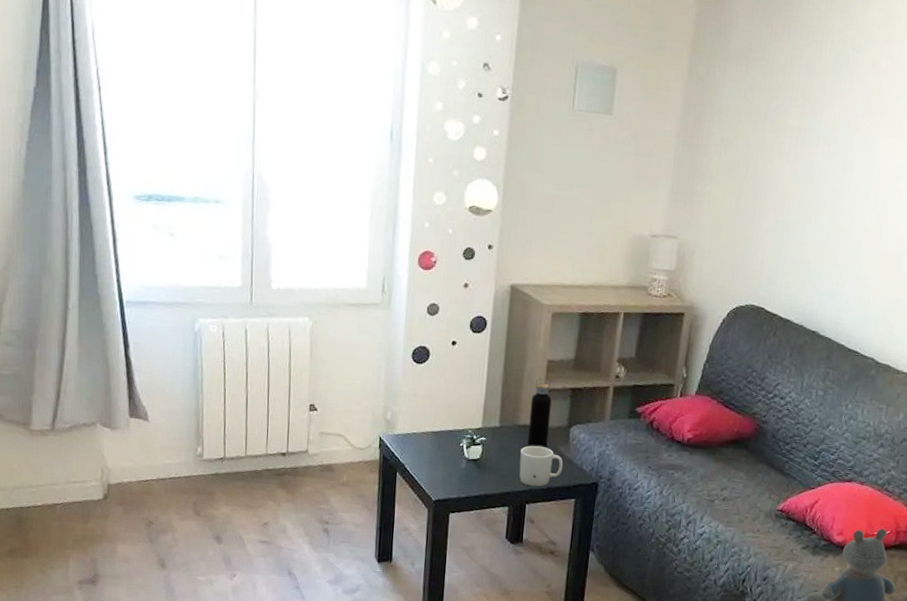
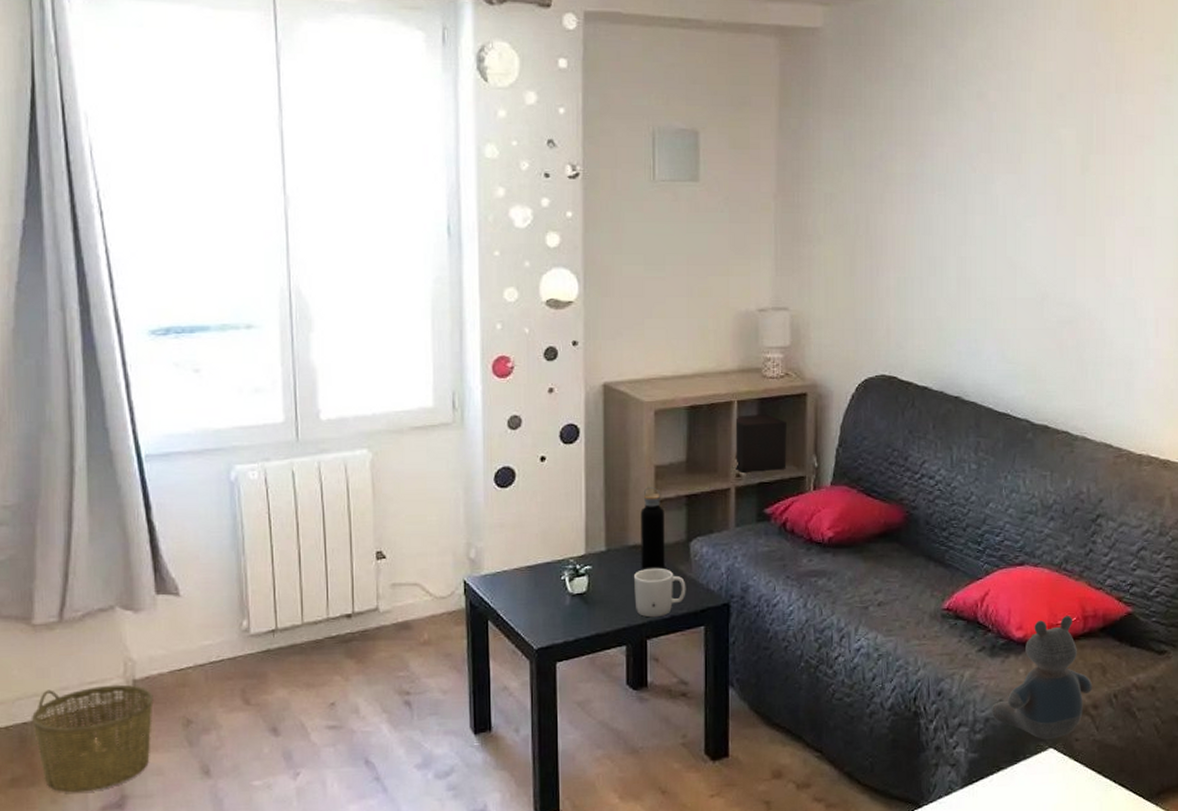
basket: none [26,483,124,568] -> present [31,684,154,793]
decorative box: none [614,325,664,376] -> present [733,414,787,472]

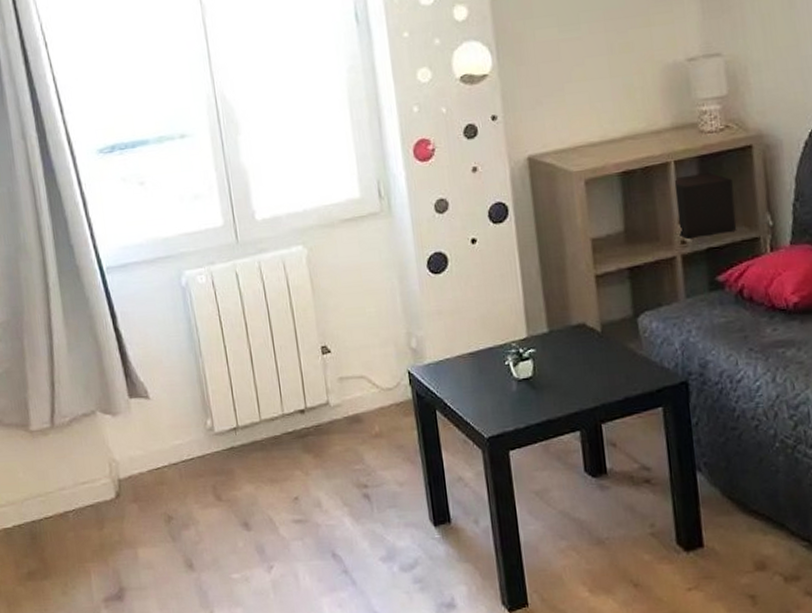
basket: present [31,684,154,793] -> none [38,484,140,585]
mug: present [633,567,686,618] -> none [580,347,639,401]
water bottle: present [640,487,665,571] -> none [580,262,613,351]

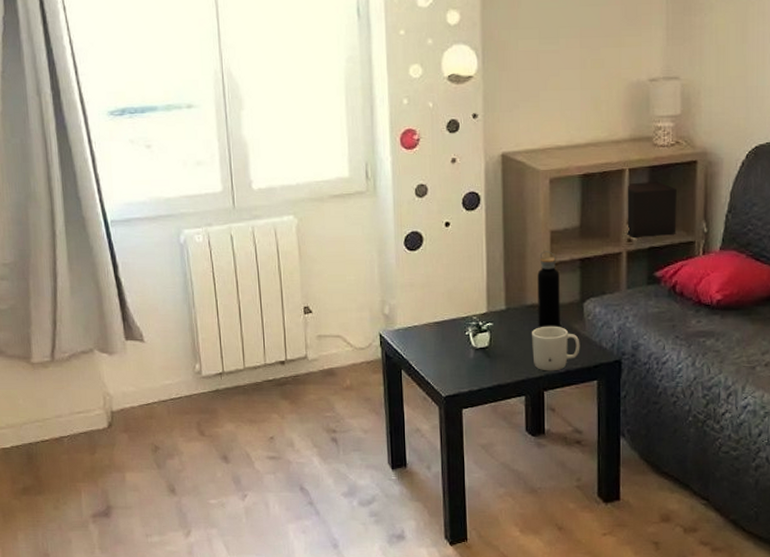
water bottle: none [580,262,613,351] -> present [537,251,560,328]
mug: none [580,347,639,401] -> present [531,326,580,371]

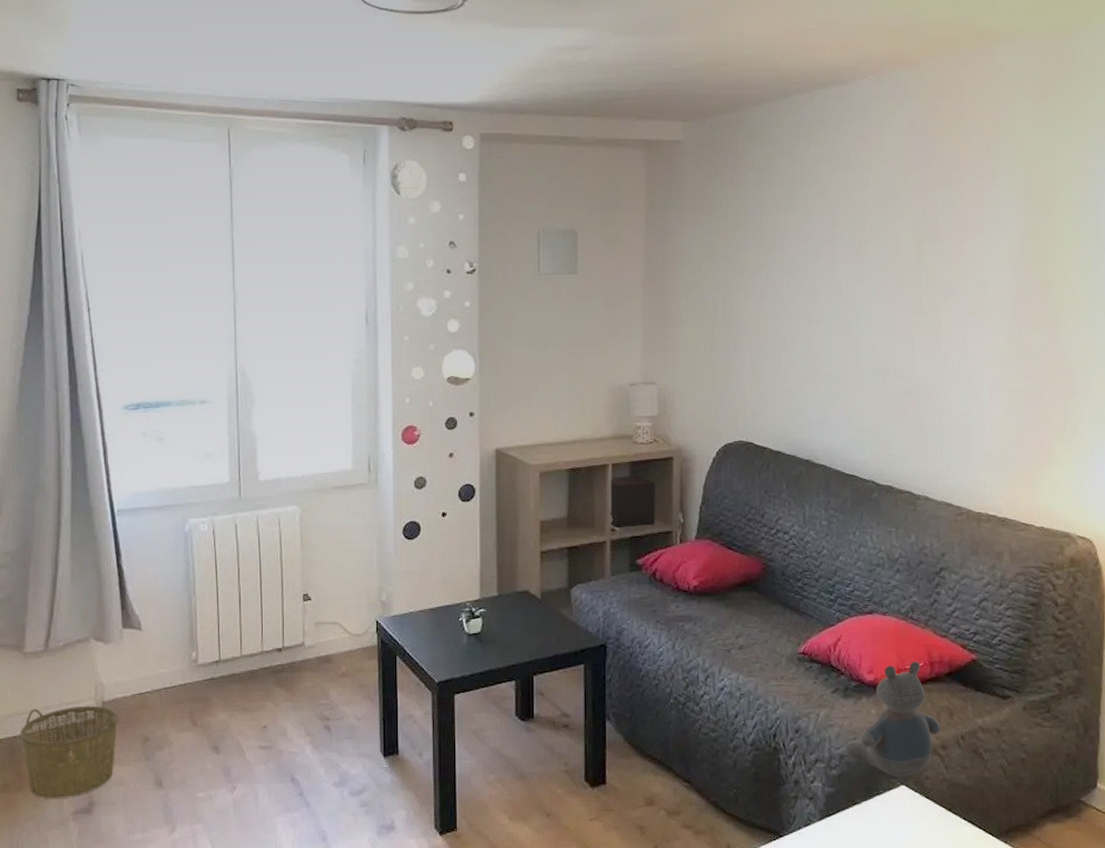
basket: none [35,415,128,502] -> present [19,705,118,798]
mug: present [531,326,580,371] -> none [521,611,568,656]
water bottle: present [537,251,560,328] -> none [528,540,549,614]

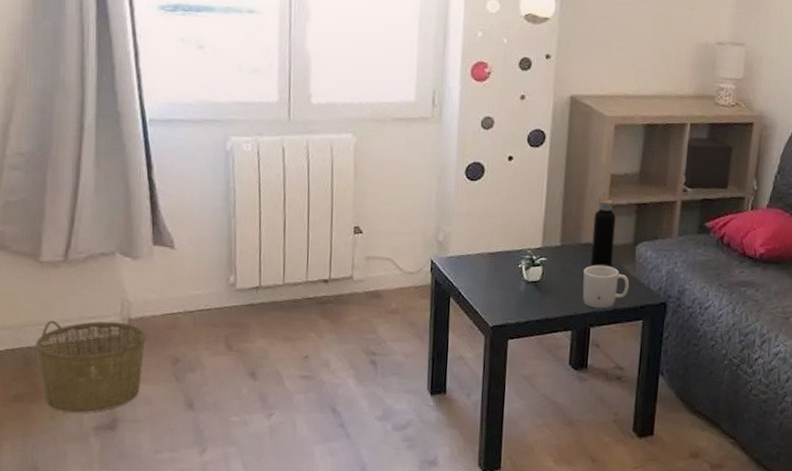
mug: none [521,611,568,656] -> present [582,264,630,309]
water bottle: none [528,540,549,614] -> present [590,193,616,268]

